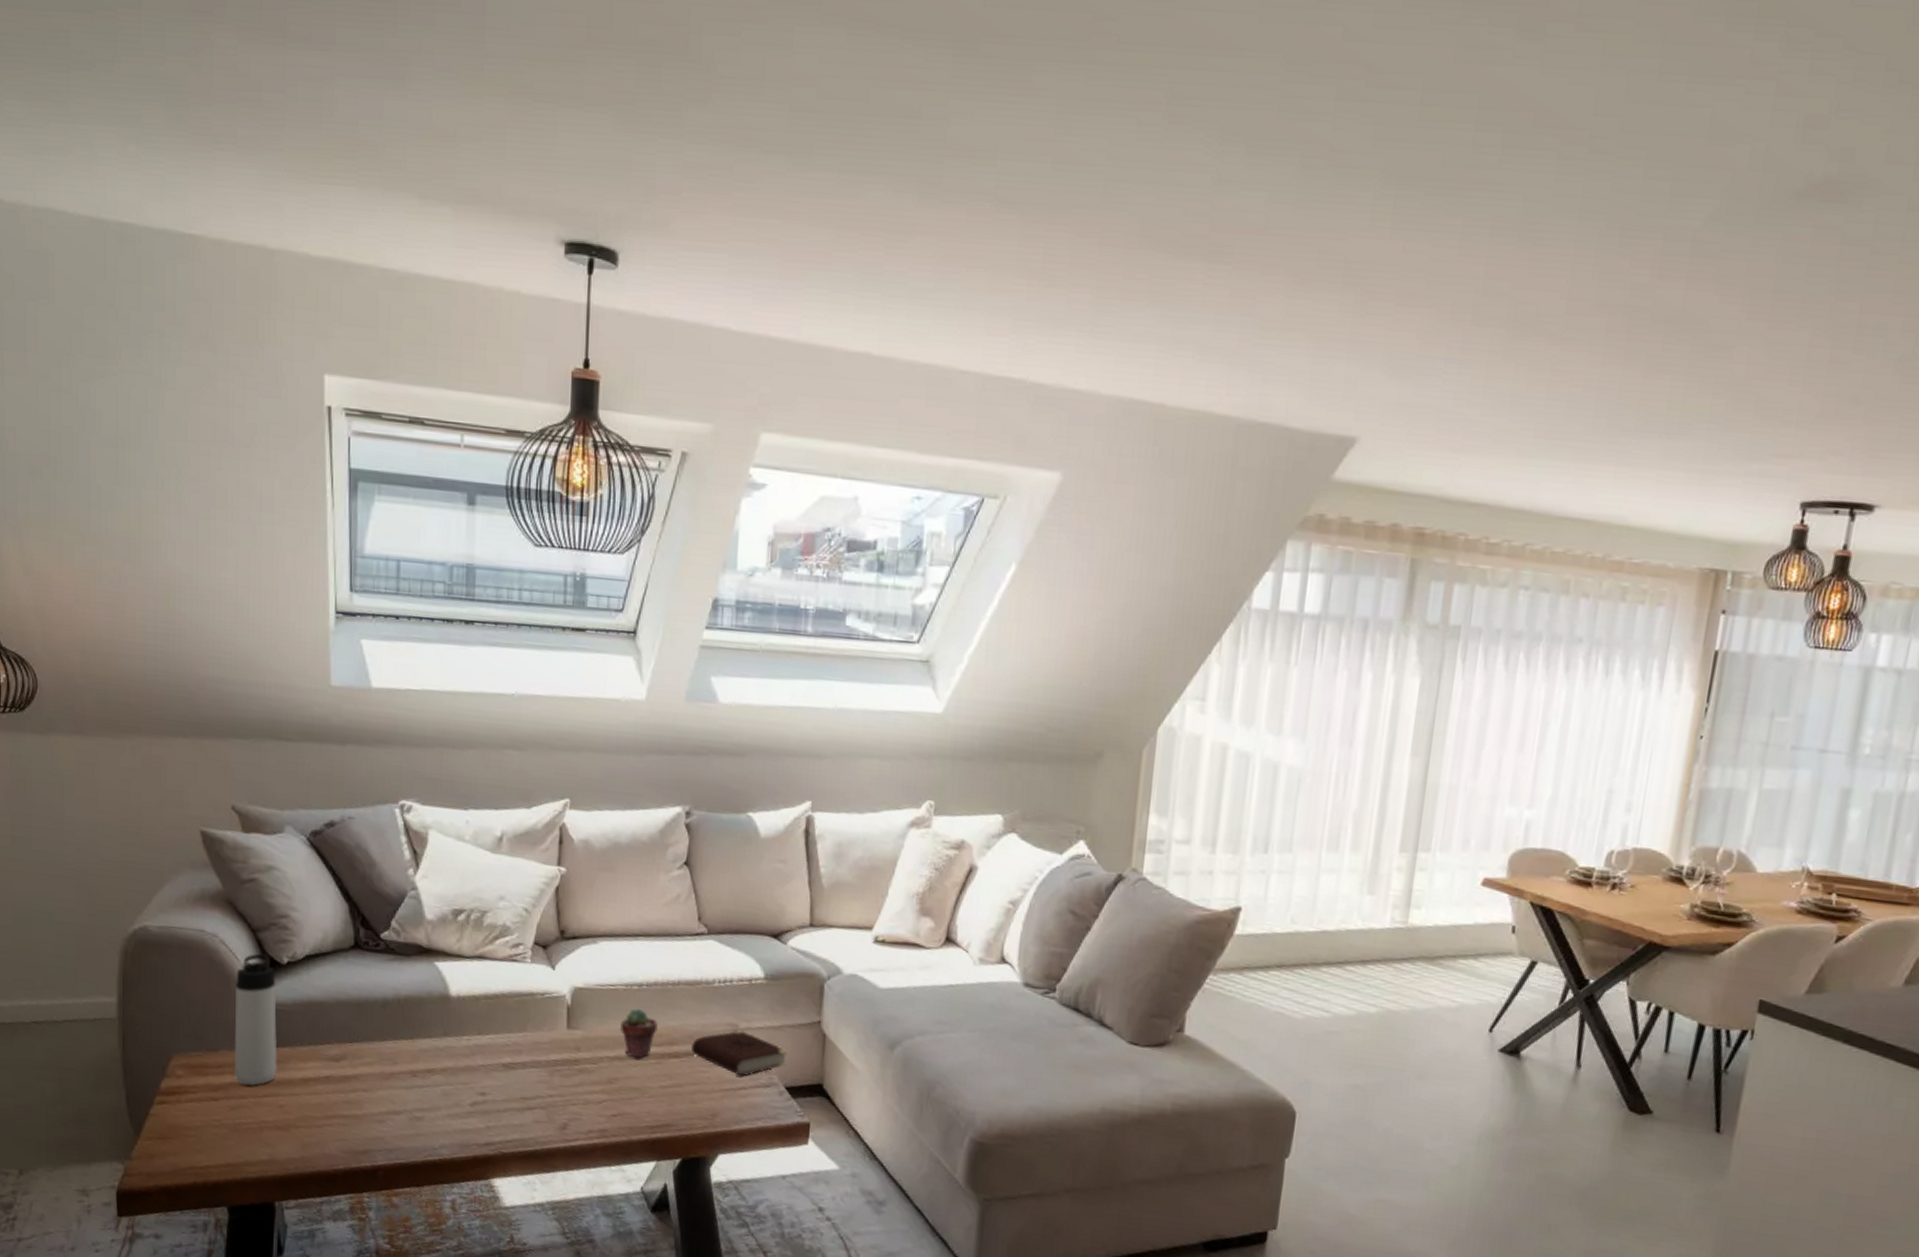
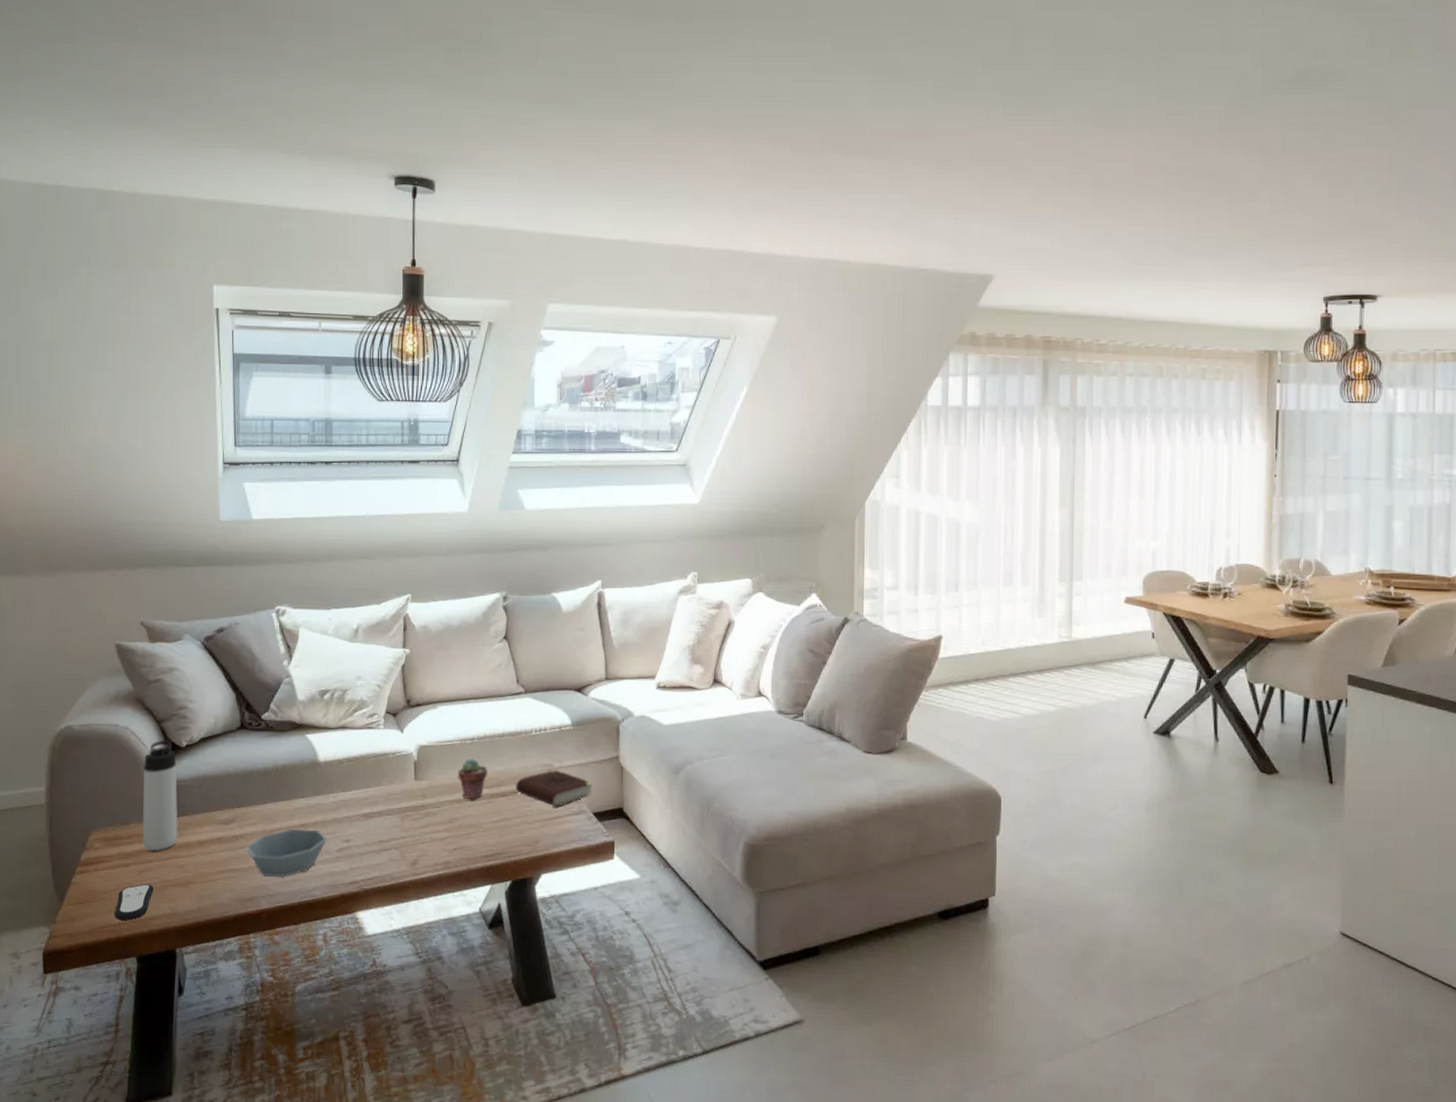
remote control: none [202,1122,248,1164] -> present [115,883,154,921]
bowl: none [360,1073,458,1130] -> present [246,828,327,877]

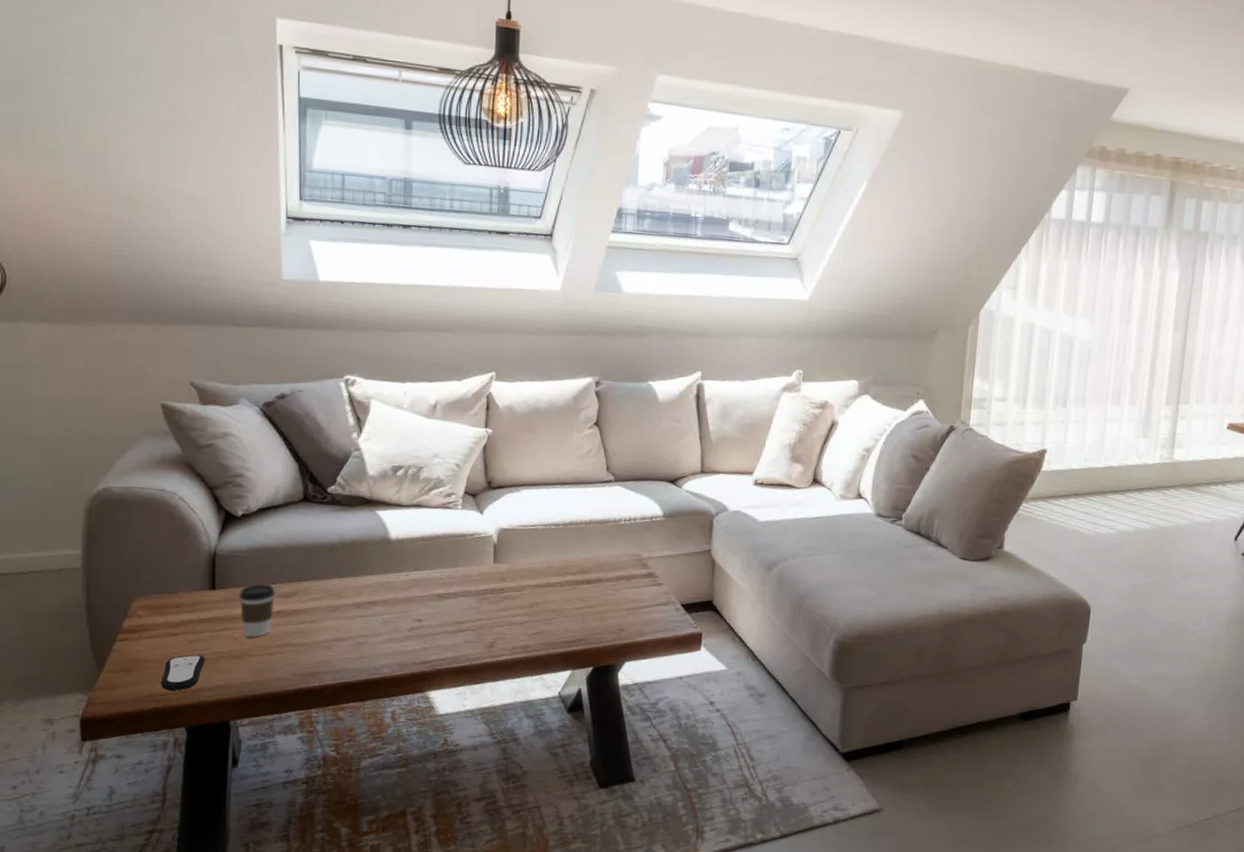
thermos bottle: present [142,741,178,851] -> none [192,508,233,622]
coffee cup: none [184,811,216,866] -> present [239,583,275,638]
bowl: present [246,828,327,877] -> none [309,605,398,654]
potted succulent: present [457,759,488,799] -> none [539,544,572,585]
book: present [516,769,594,808] -> none [601,559,684,597]

